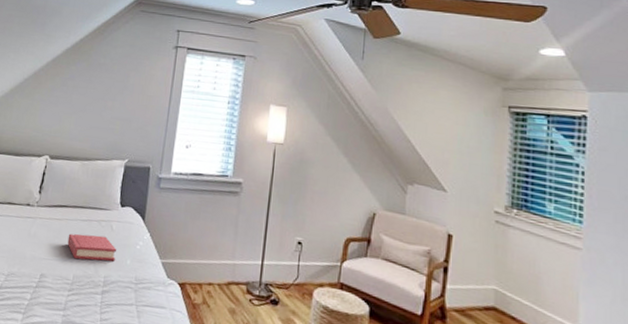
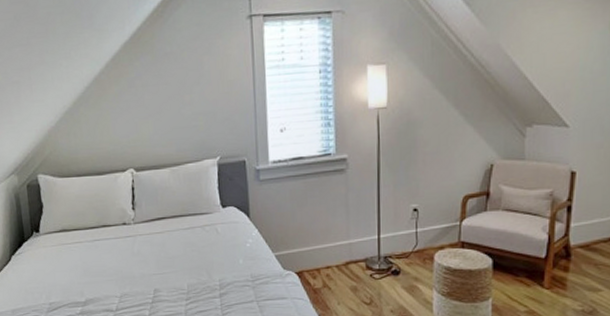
hardback book: present [67,233,116,262] -> none [173,241,227,269]

